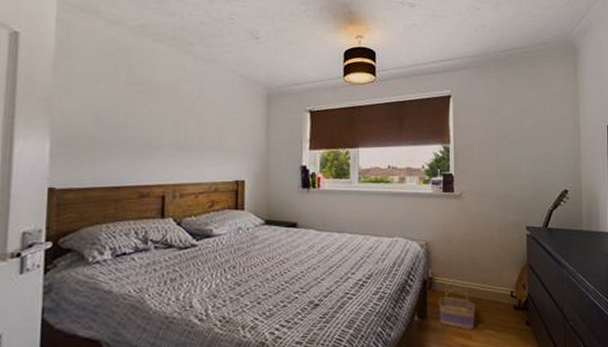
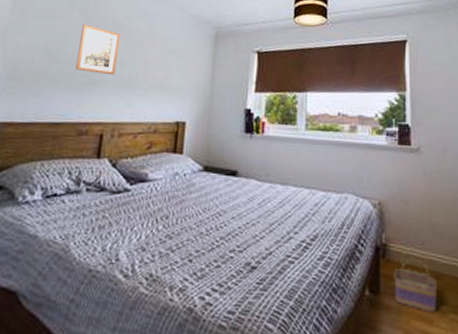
picture frame: none [129,88,171,139] -> present [75,24,121,76]

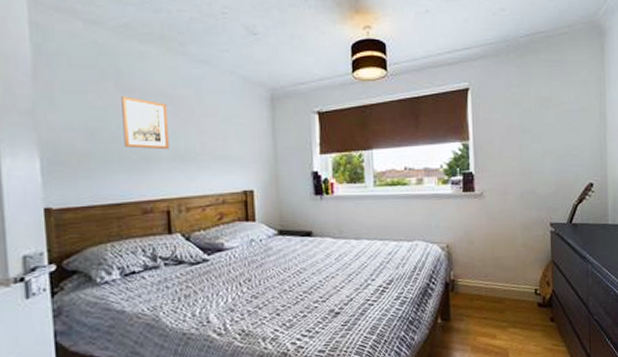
basket: present [393,250,437,314] -> none [462,282,499,330]

